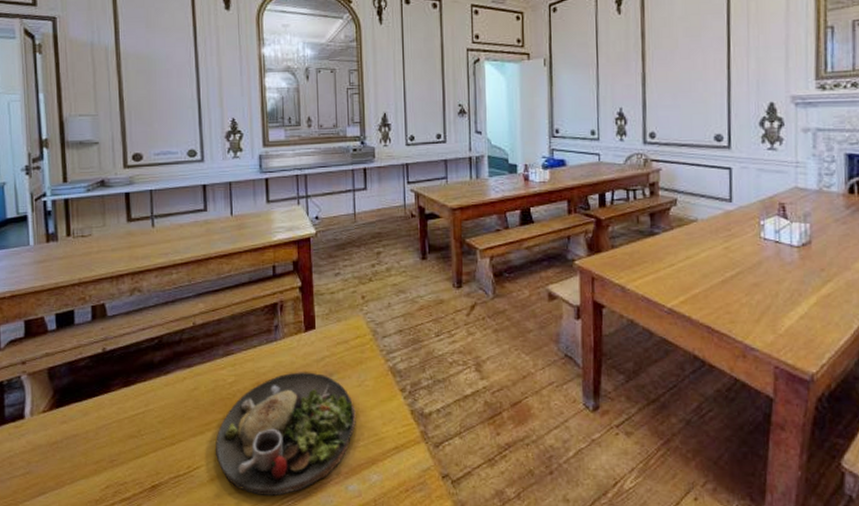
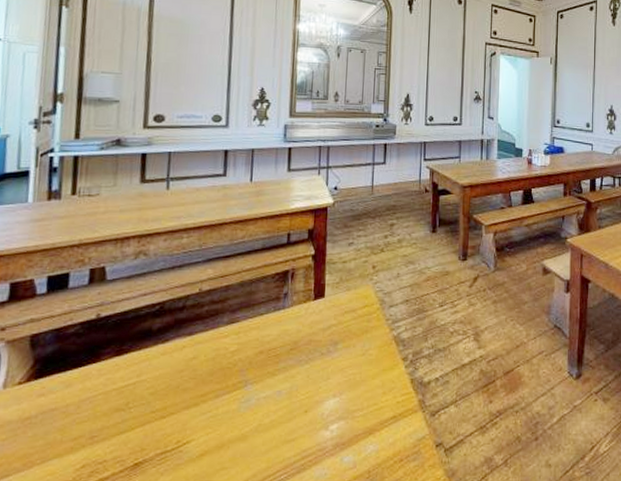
dinner plate: present [216,372,356,497] -> none [209,340,358,471]

